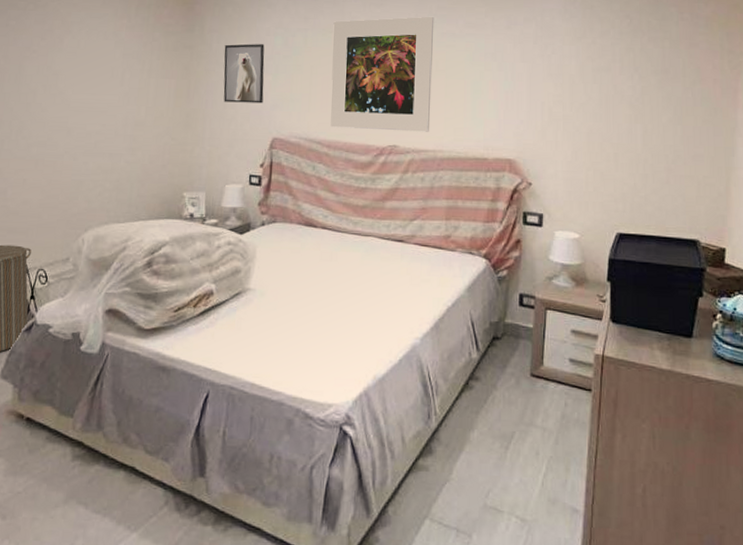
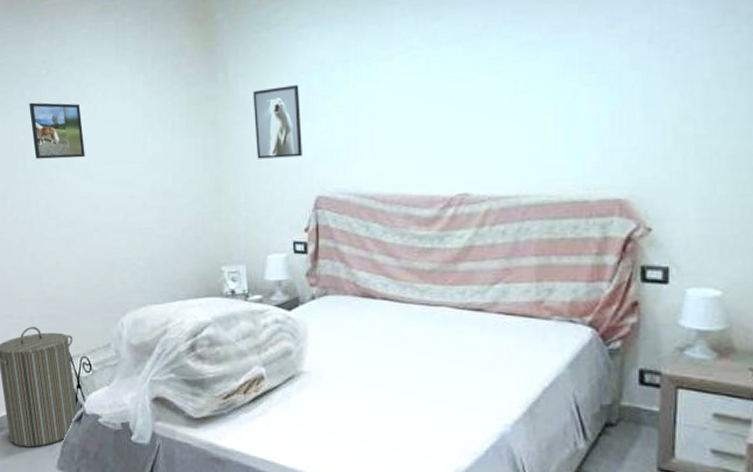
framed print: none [12,32,64,86] -> present [29,102,85,159]
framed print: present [330,16,435,132] -> none [379,23,510,178]

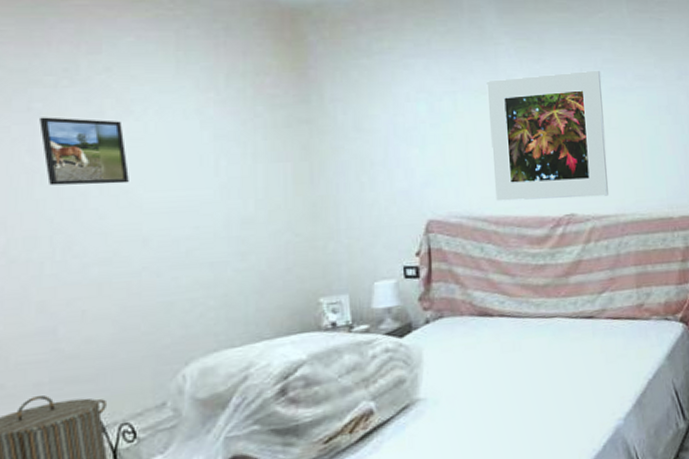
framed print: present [253,85,302,159] -> none [353,112,411,184]
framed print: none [379,23,510,178] -> present [486,70,609,201]

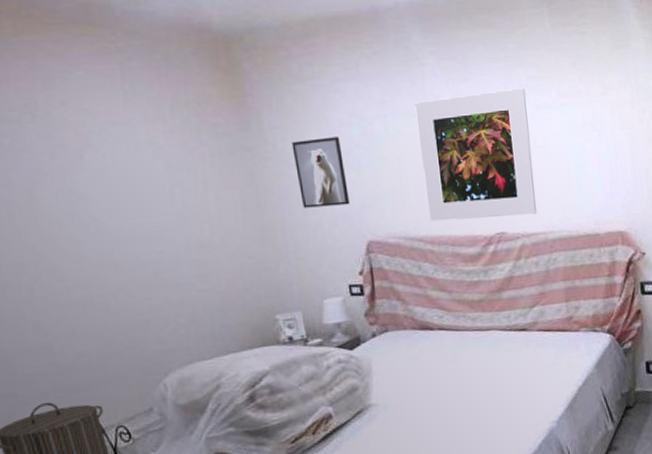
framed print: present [39,117,129,186] -> none [10,151,96,216]
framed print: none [353,112,411,184] -> present [291,137,350,208]

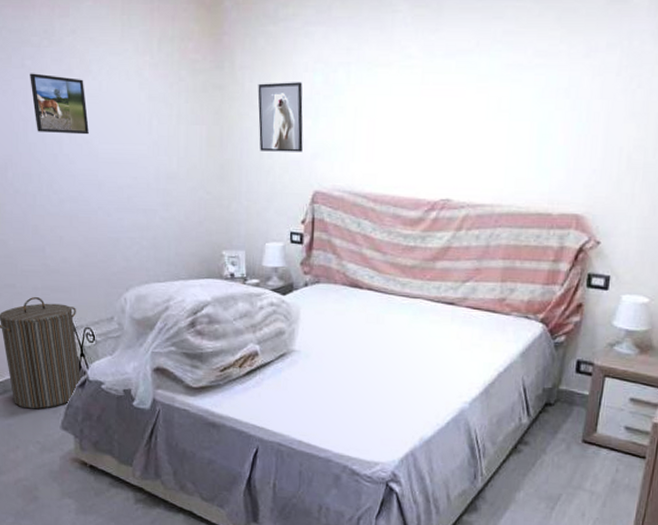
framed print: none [10,151,96,216] -> present [30,73,89,135]
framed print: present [415,88,537,222] -> none [377,43,499,184]

